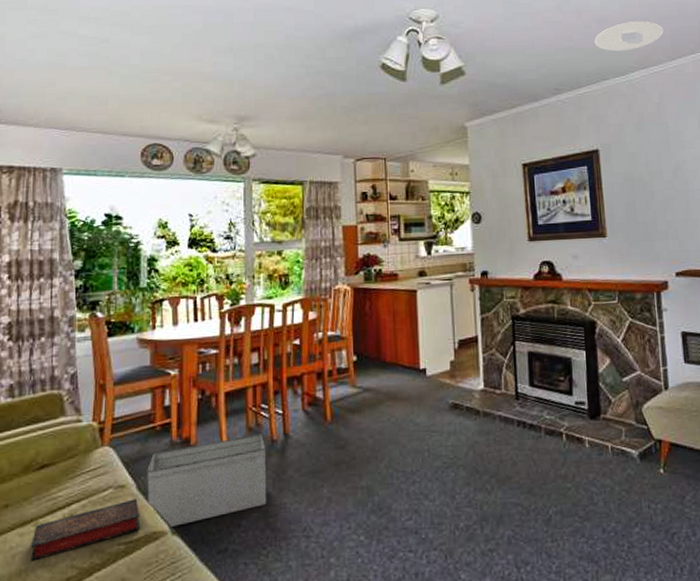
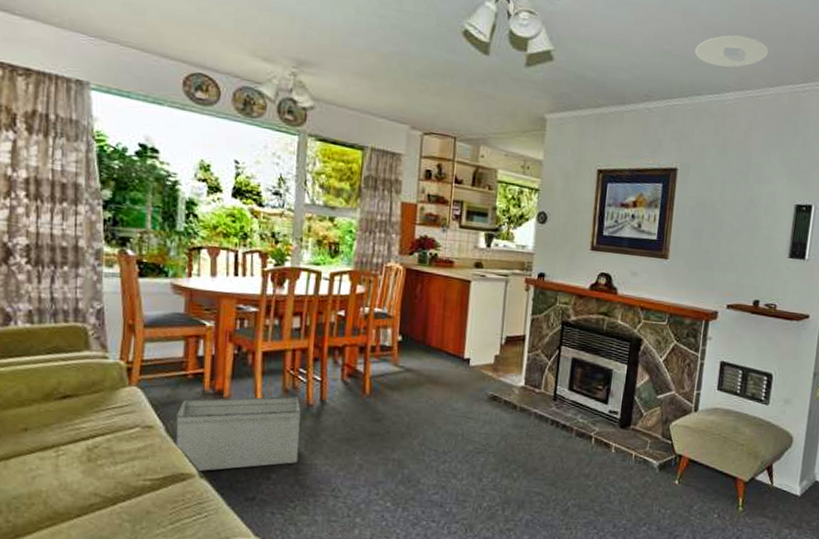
book: present [30,499,141,562] -> none [51,440,168,485]

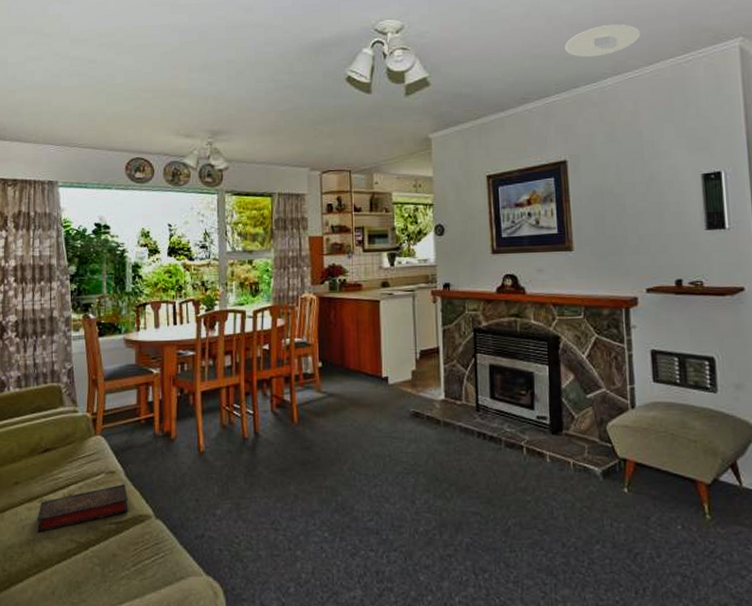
book: none [51,440,168,485] -> present [36,484,129,533]
storage bin: present [176,396,302,471] -> none [133,431,239,511]

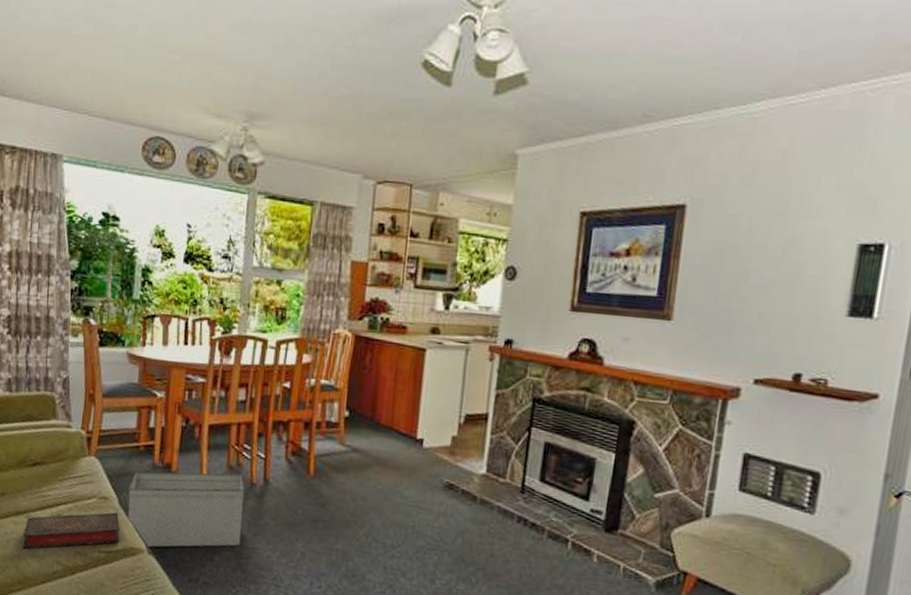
storage bin: none [133,431,239,511] -> present [128,471,245,547]
recessed light: present [564,24,640,58] -> none [712,26,820,70]

